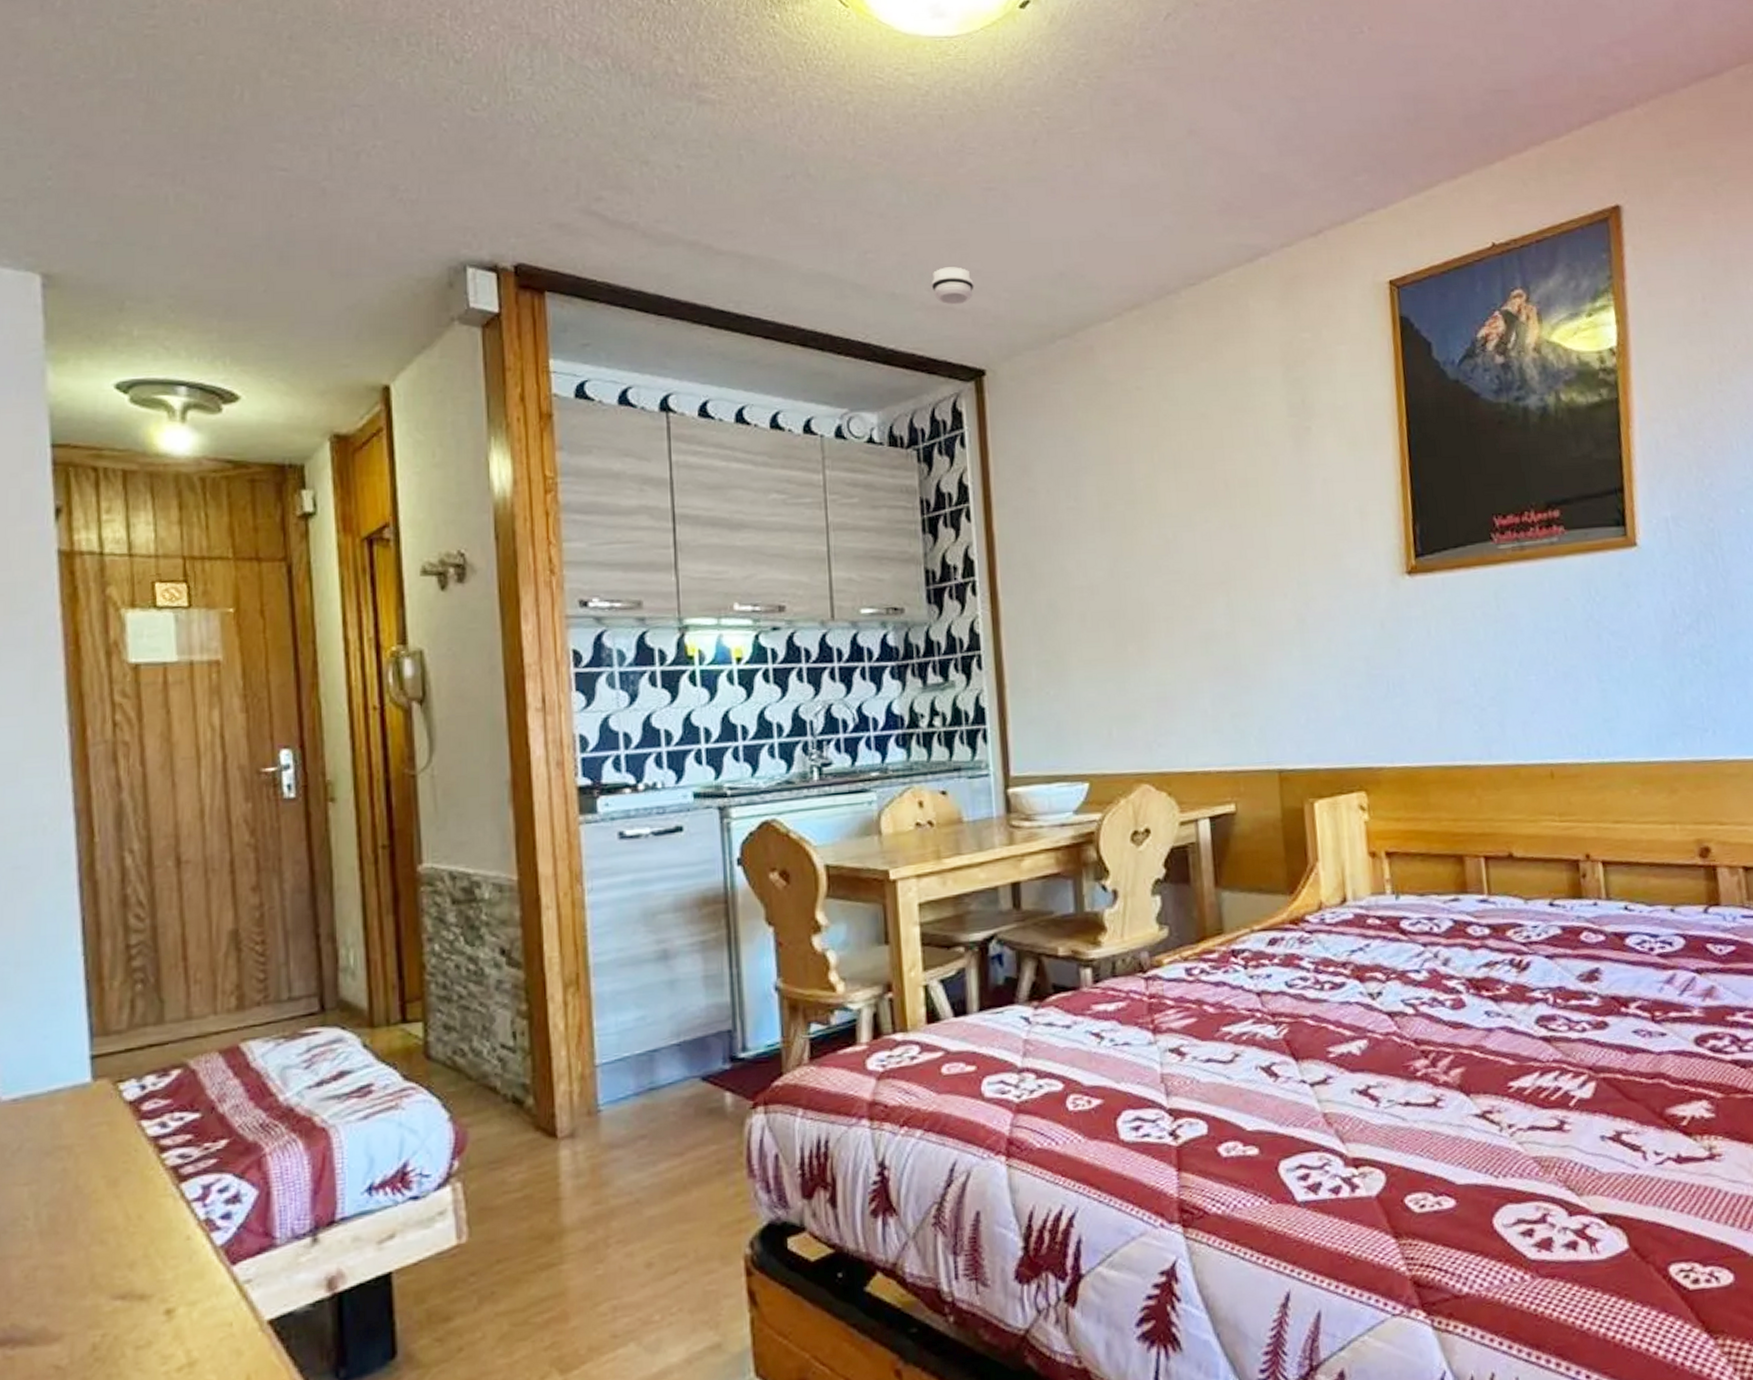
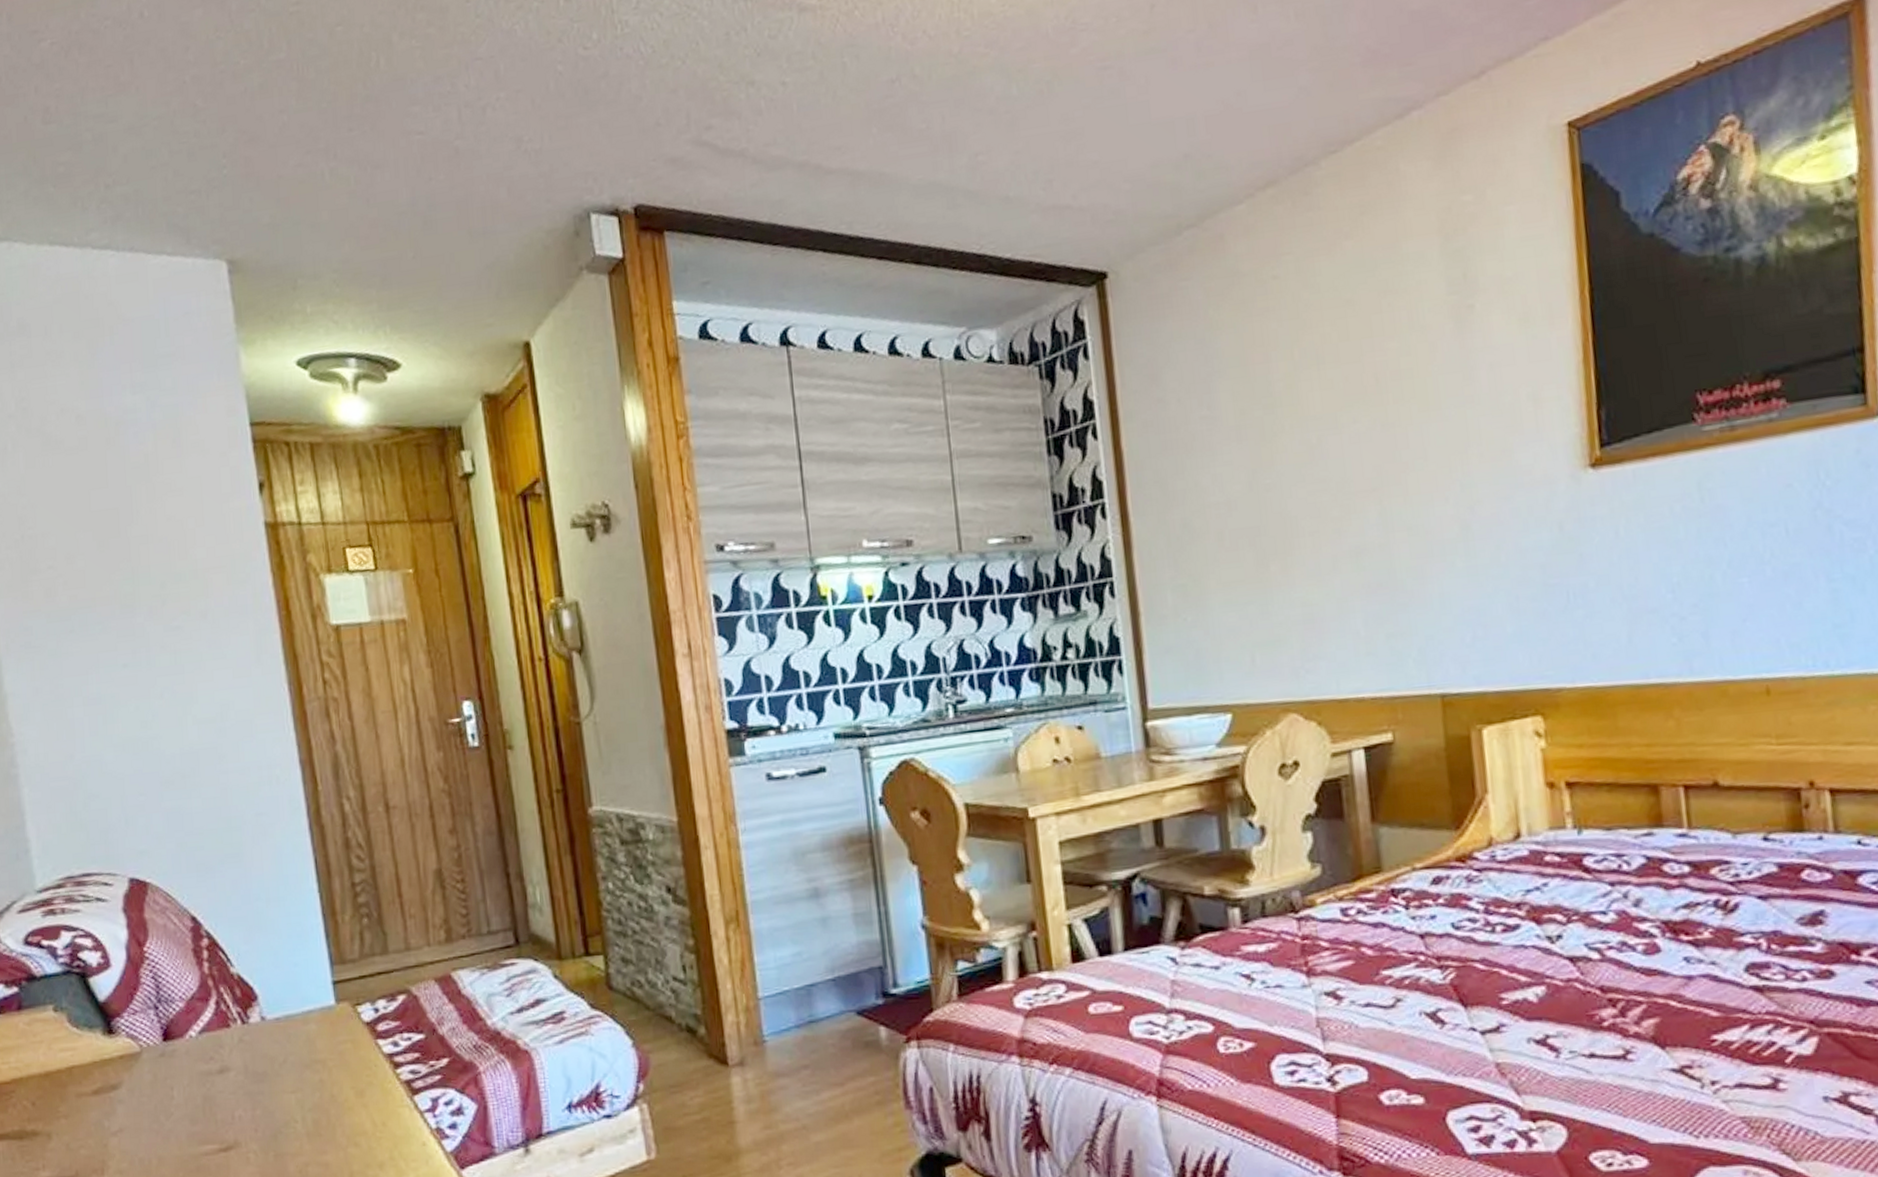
smoke detector: present [931,267,974,305] -> none [1046,160,1092,204]

